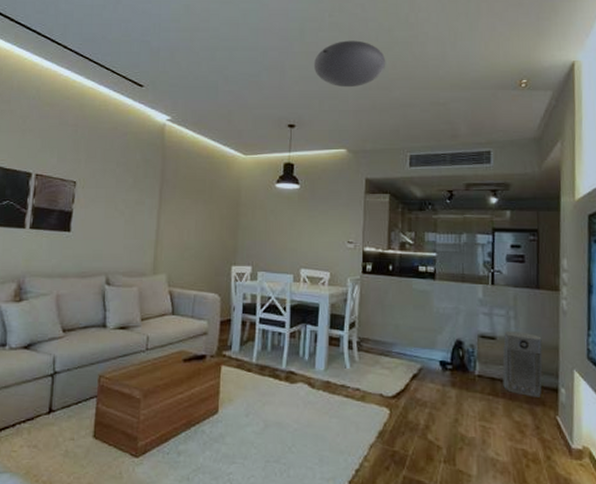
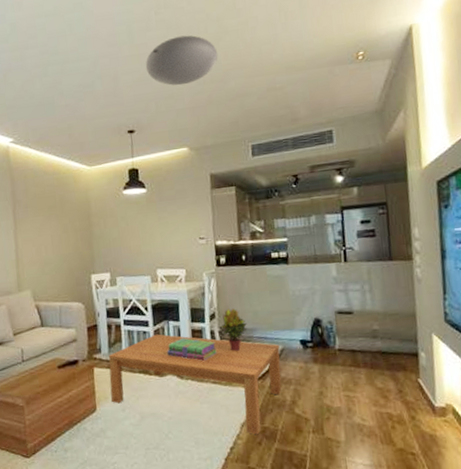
coffee table: none [236,337,418,459] -> present [108,334,282,435]
stack of books: none [301,344,353,371] -> present [167,338,217,361]
potted plant: none [359,319,387,365] -> present [220,308,247,351]
air purifier: present [502,331,543,397] -> none [361,303,402,364]

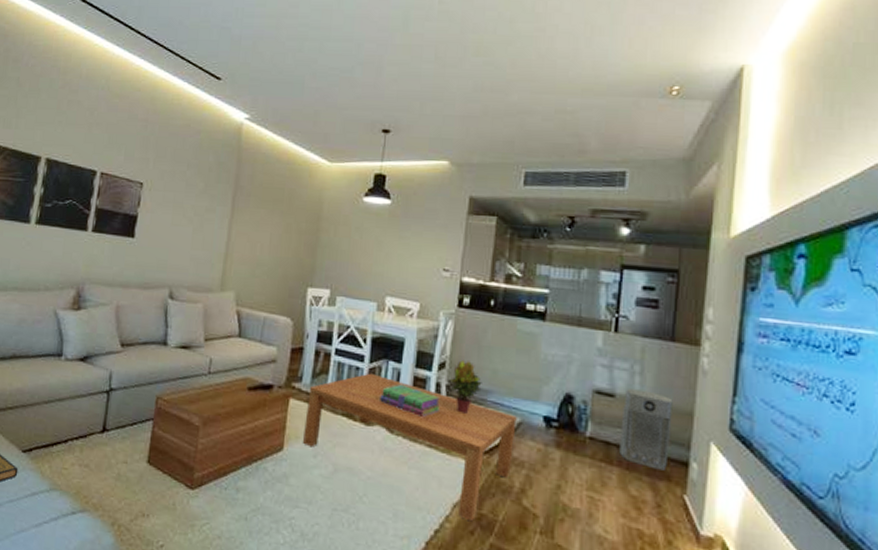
ceiling light: present [145,35,218,86] -> none [416,32,504,89]
air purifier: none [361,303,402,364] -> present [619,389,673,471]

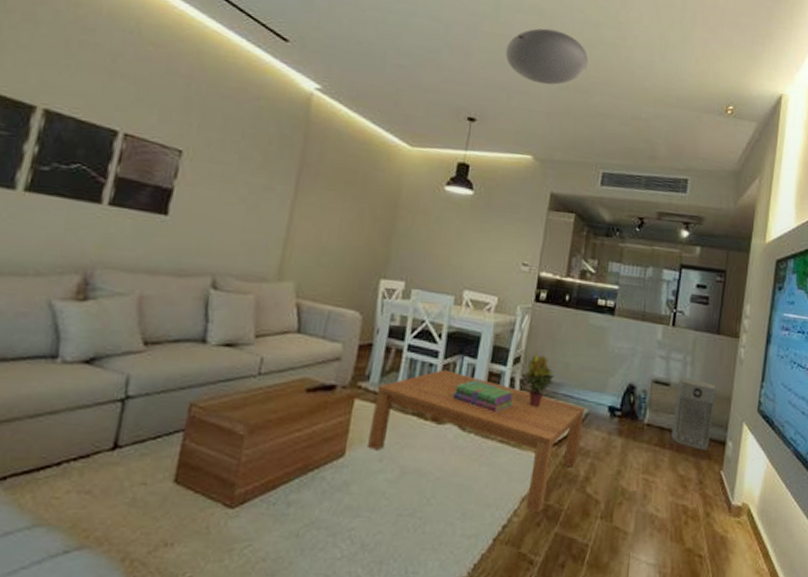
ceiling light: none [416,32,504,89] -> present [505,28,589,85]

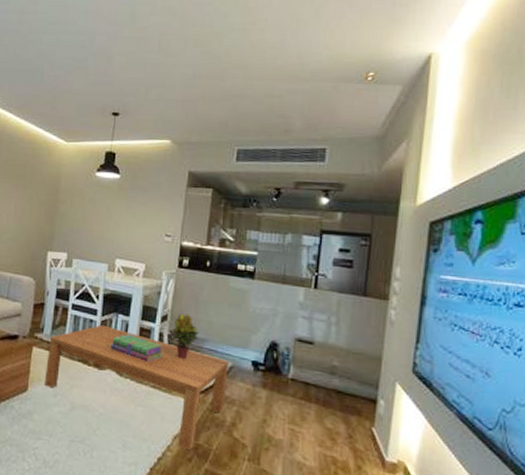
ceiling light: present [505,28,589,85] -> none [142,26,220,76]
air purifier: present [671,378,716,450] -> none [317,337,364,407]

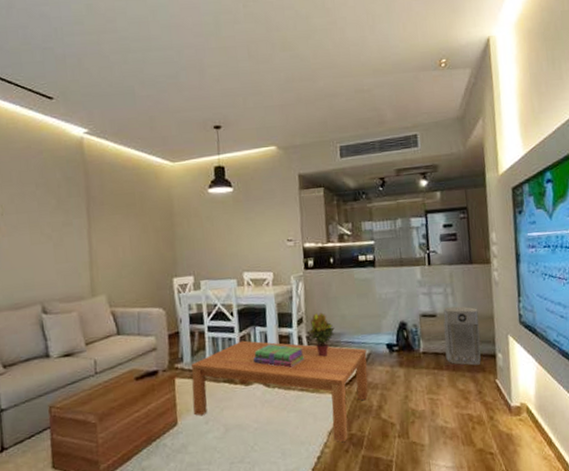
air purifier: none [317,337,364,407] -> present [443,306,481,366]

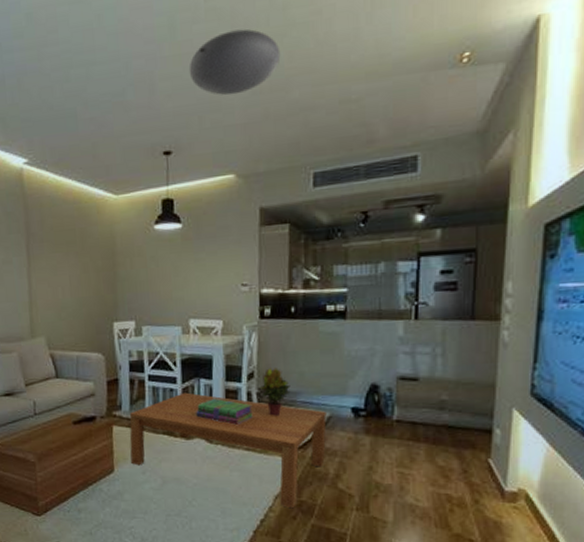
ceiling light: none [232,31,307,82] -> present [188,29,281,96]
air purifier: present [443,306,481,366] -> none [426,370,475,440]

